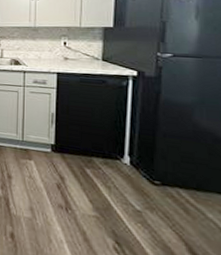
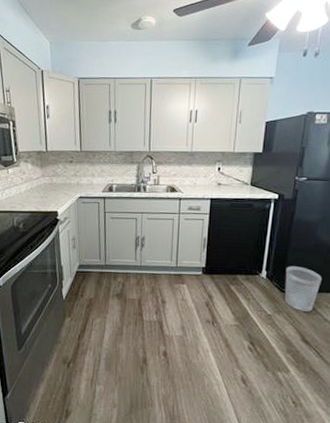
wastebasket: none [155,154,208,215] -> present [284,266,322,312]

